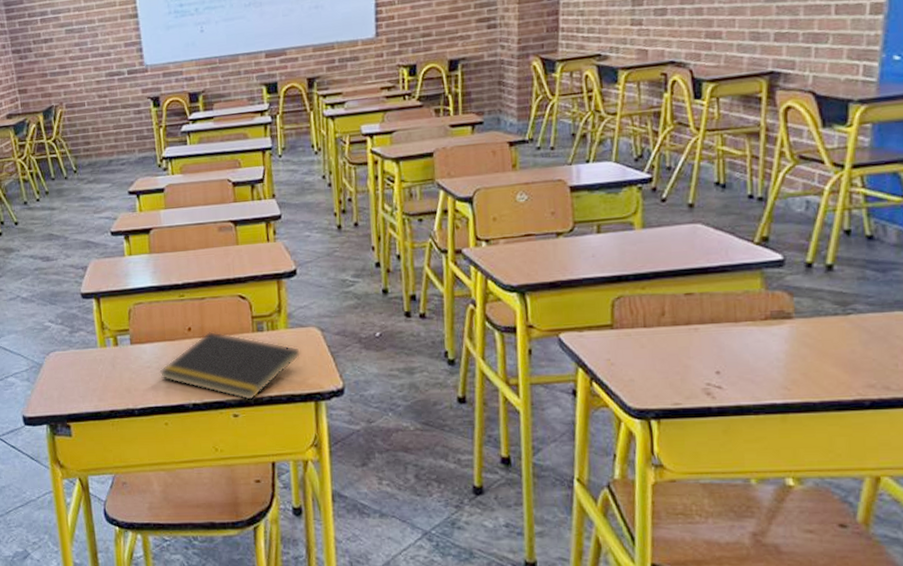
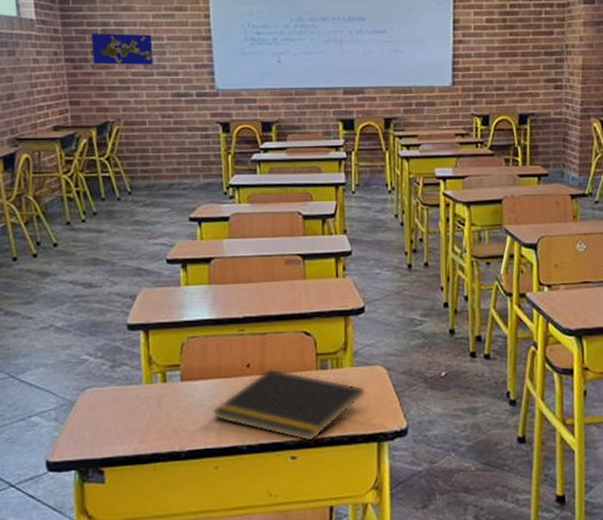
world map: none [32,18,87,53] -> present [91,33,153,66]

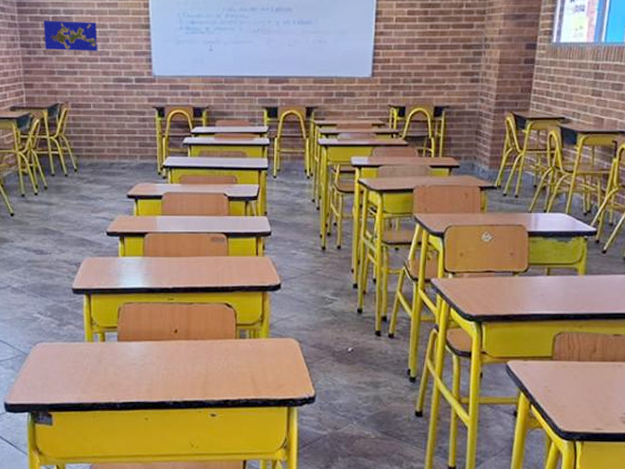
notepad: present [212,368,366,442] -> none [144,334,279,403]

